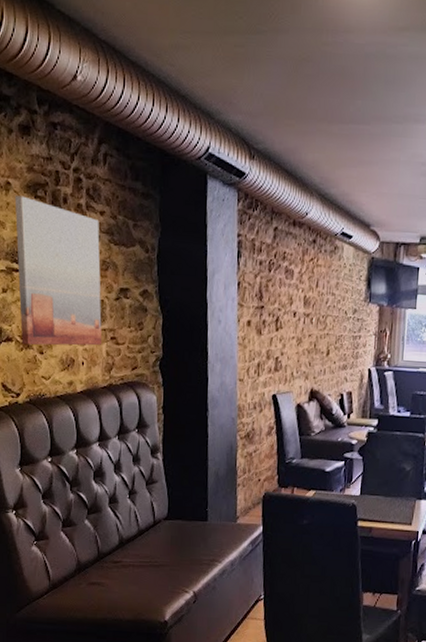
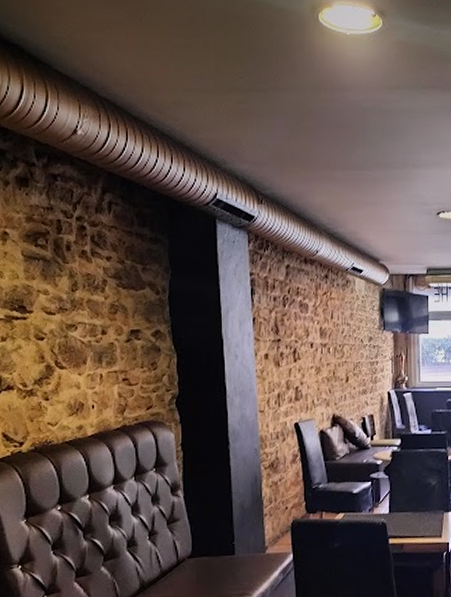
wall art: present [14,195,103,346] -> none [13,245,114,392]

